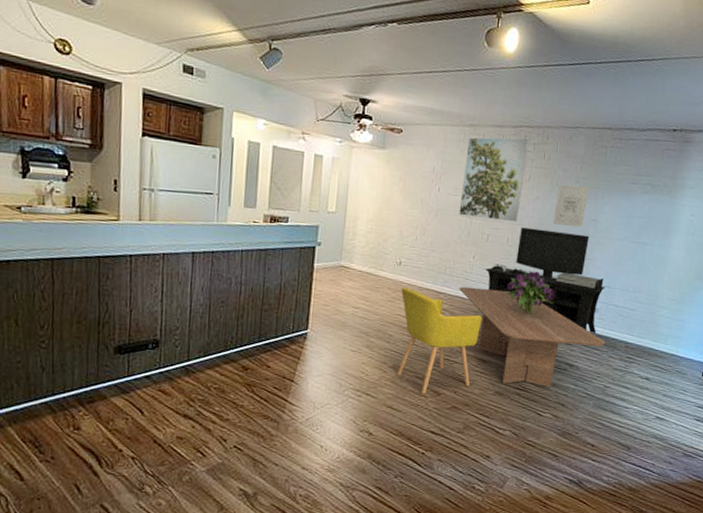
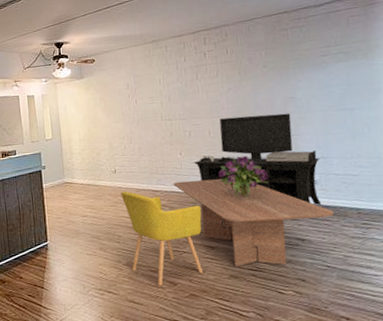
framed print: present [458,137,530,223] -> none [153,39,215,120]
wall art: present [552,184,589,228] -> none [247,69,281,109]

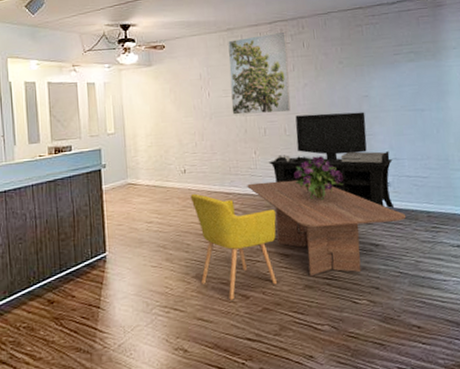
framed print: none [153,39,215,120] -> present [228,31,291,115]

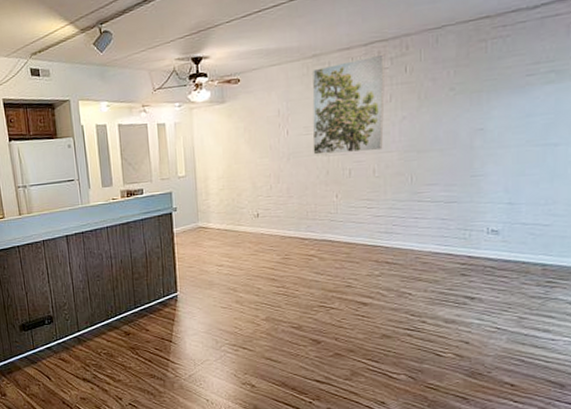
chair: present [190,193,278,300] -> none [263,238,356,344]
dining table: present [247,180,407,276] -> none [325,226,515,326]
media console: present [268,112,395,208] -> none [352,148,506,259]
bouquet: present [293,156,344,200] -> none [380,200,441,248]

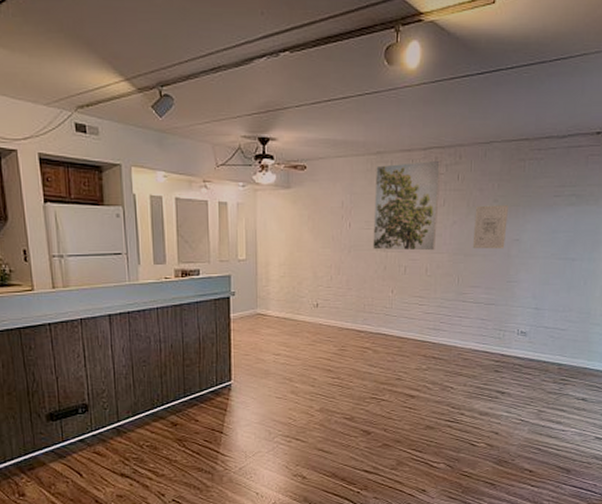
wall art: none [426,92,468,143] -> present [472,205,508,249]

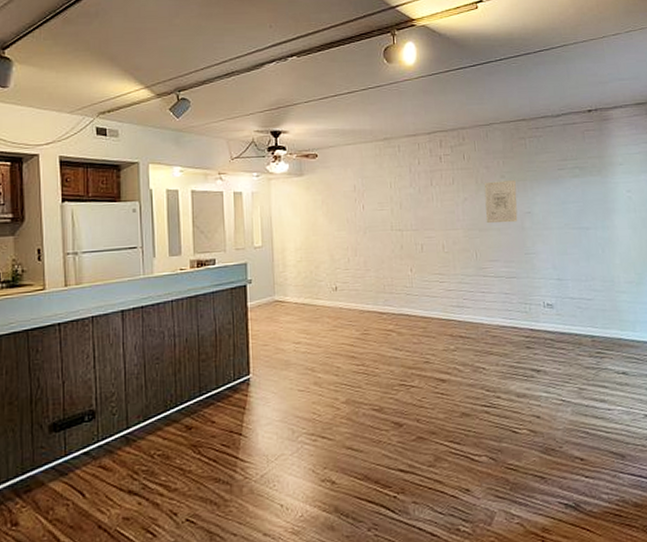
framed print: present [373,160,441,251] -> none [384,142,450,230]

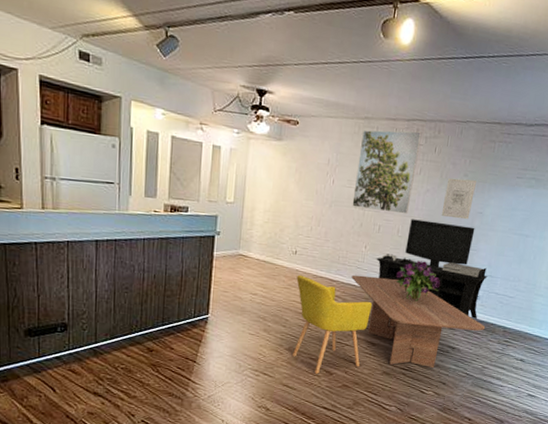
chair: none [341,312,433,428] -> present [293,274,373,374]
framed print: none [384,142,450,230] -> present [352,130,422,214]
dining table: none [402,300,570,403] -> present [351,275,486,369]
media console: none [425,229,558,332] -> present [376,219,488,319]
bouquet: none [451,275,505,322] -> present [396,260,441,302]

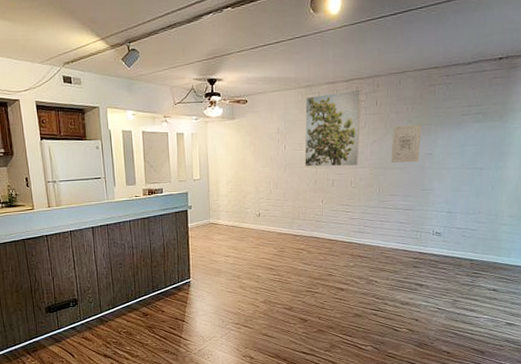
chair: present [293,274,373,374] -> none [263,234,336,322]
dining table: present [351,275,486,369] -> none [313,226,451,307]
media console: present [376,219,488,319] -> none [334,168,446,255]
bouquet: present [396,260,441,302] -> none [355,207,400,245]

